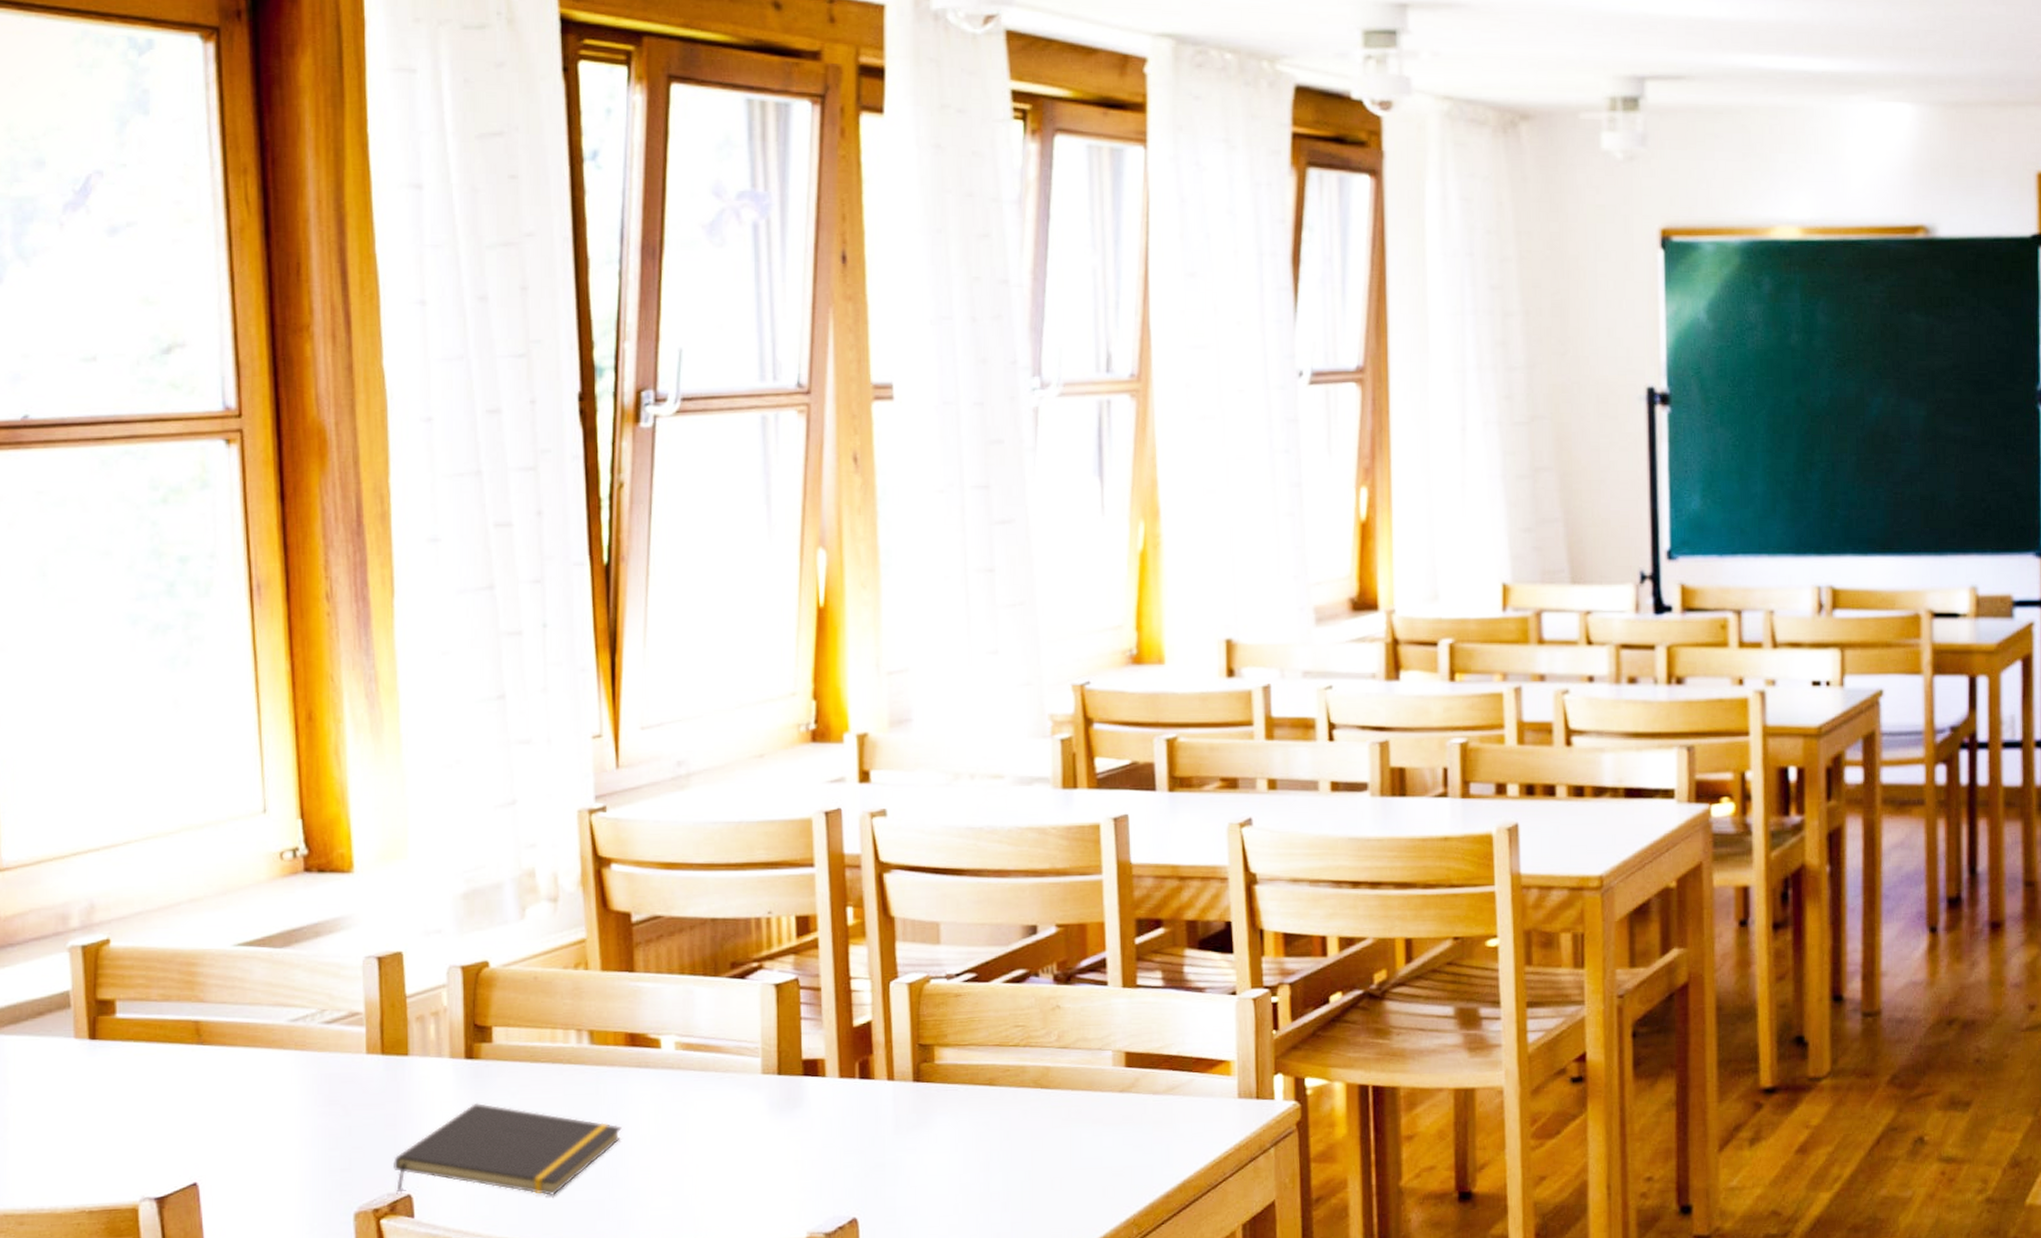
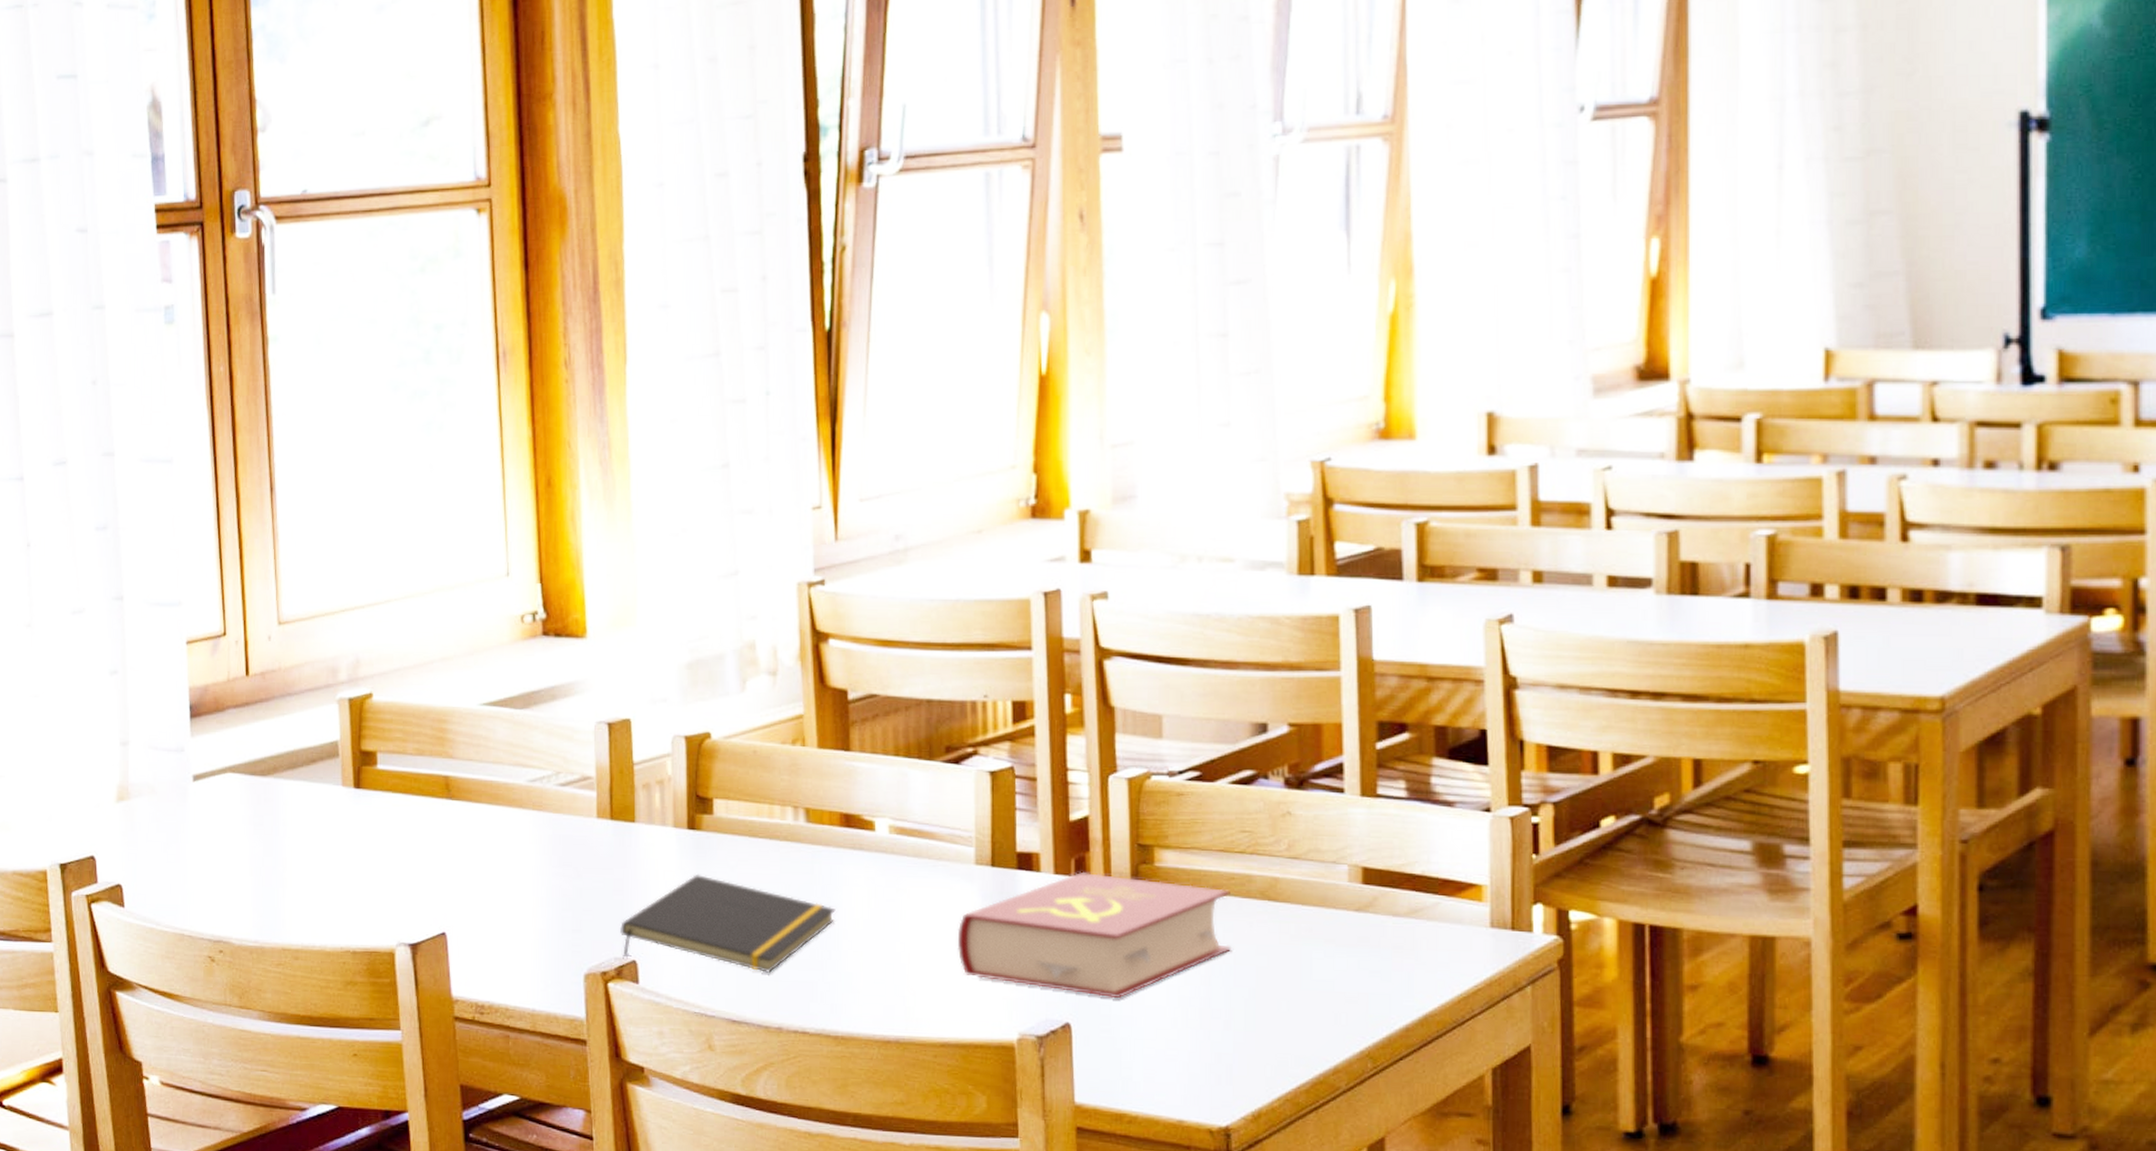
book: none [745,1073,1007,1191] -> present [957,871,1231,999]

